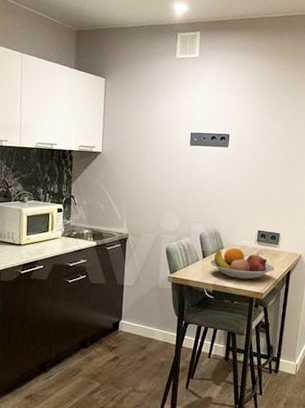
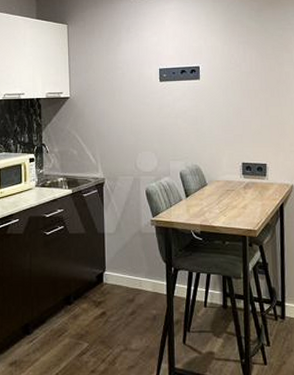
fruit bowl: present [210,248,275,280] -> none [194,184,266,217]

